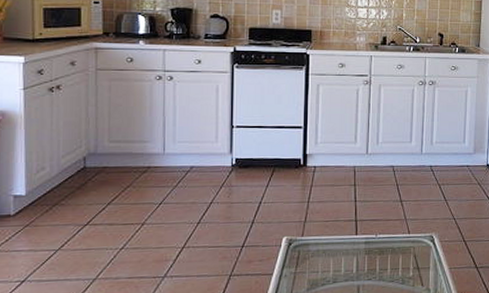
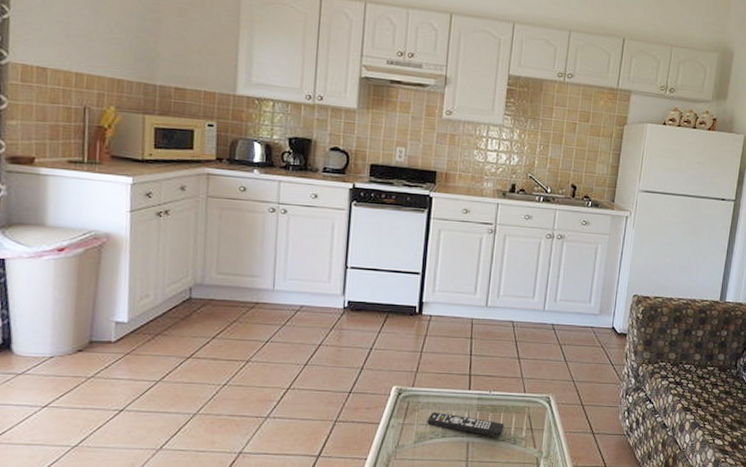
remote control: none [318,258,392,279] -> present [427,411,505,438]

